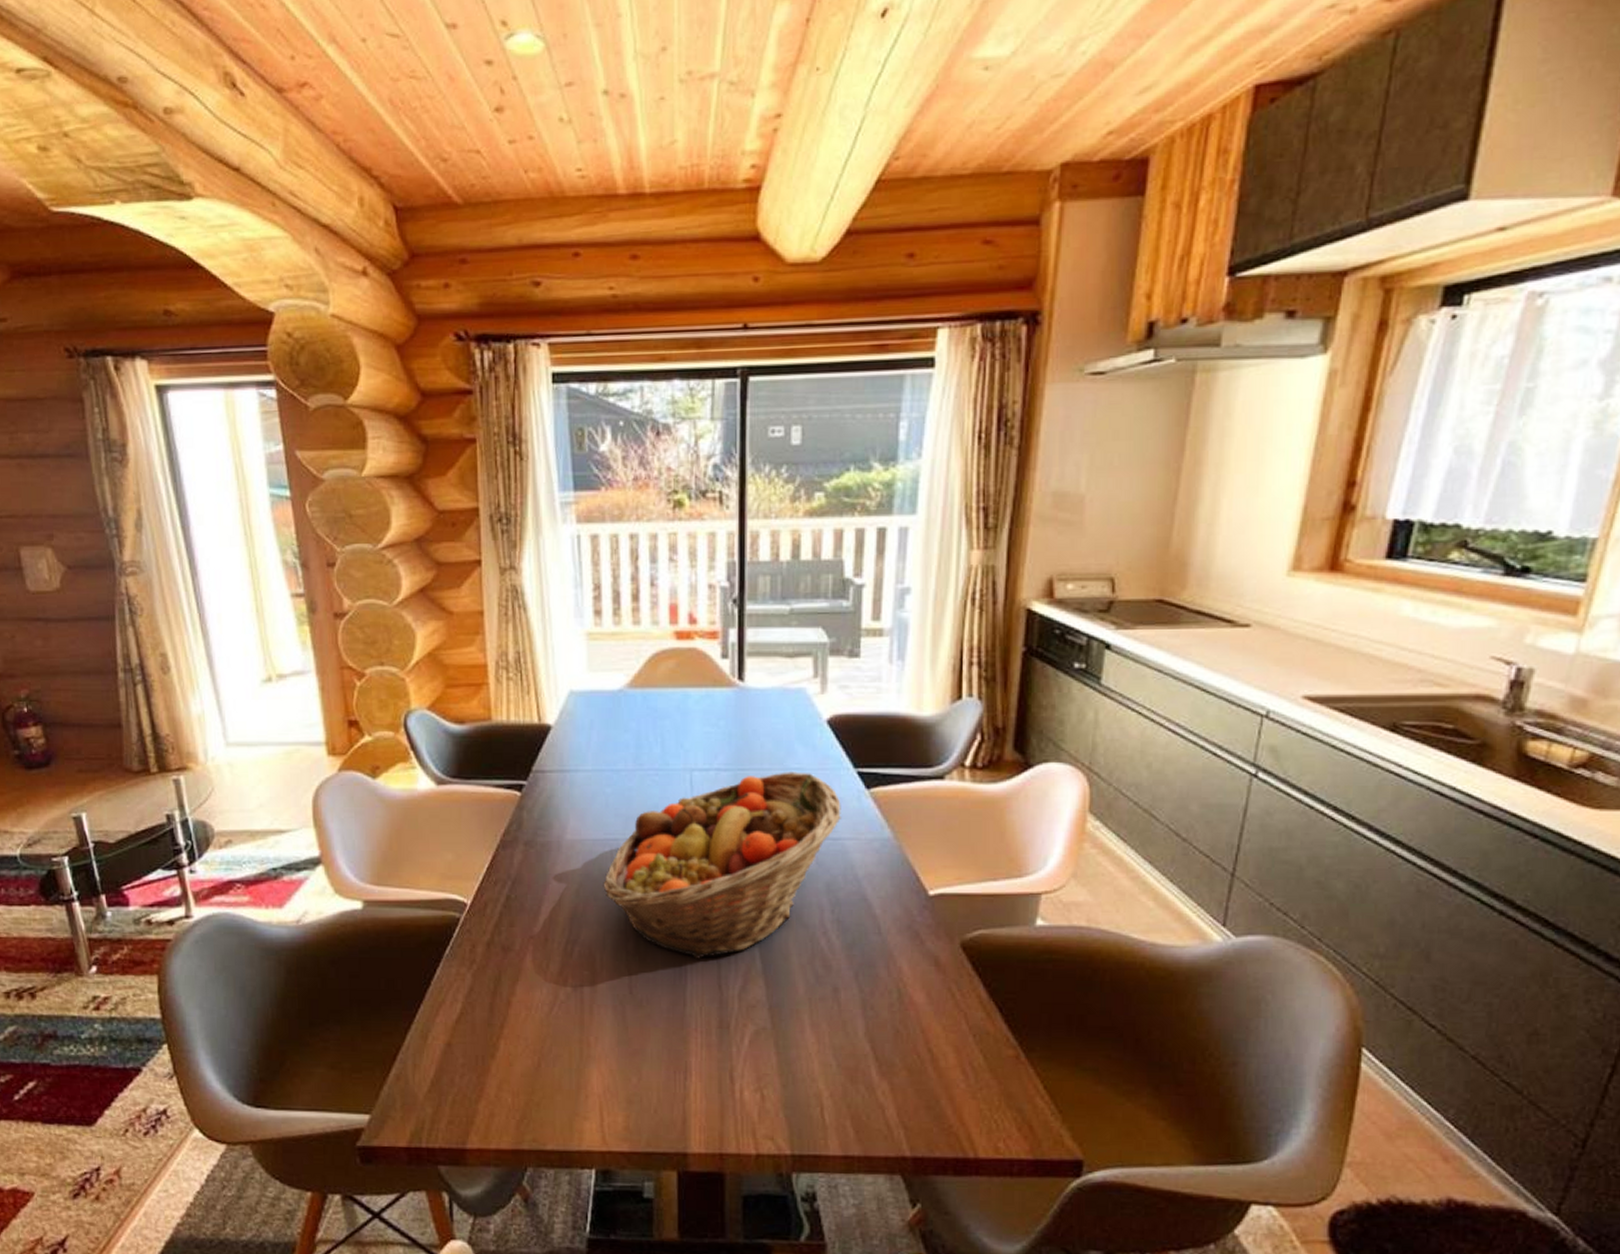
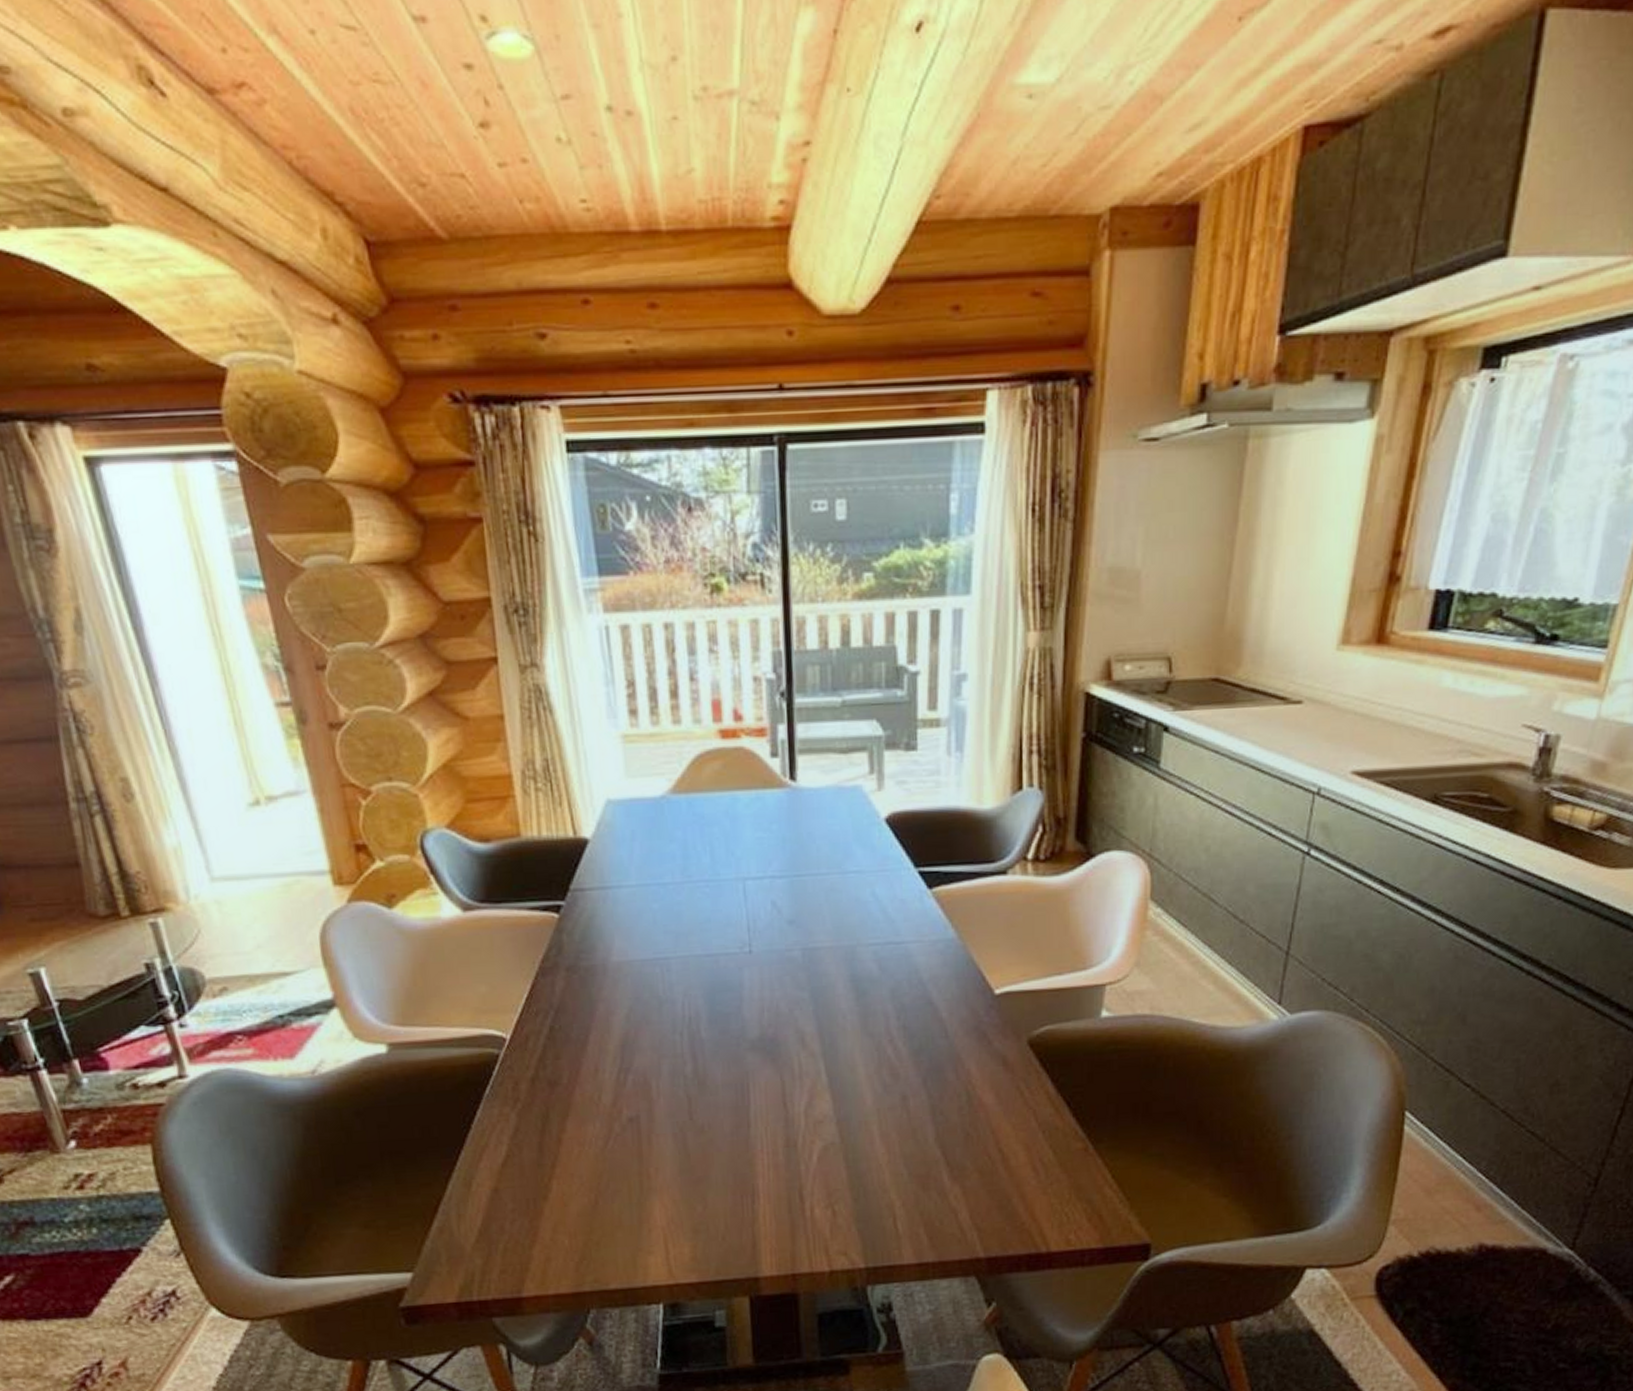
fruit basket: present [603,772,841,959] -> none [655,875,904,1078]

